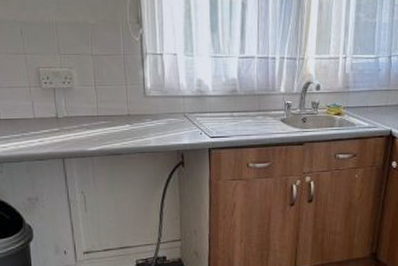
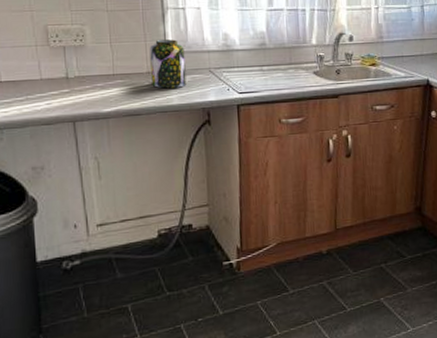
jar: none [130,83,163,131] -> present [150,38,187,89]

